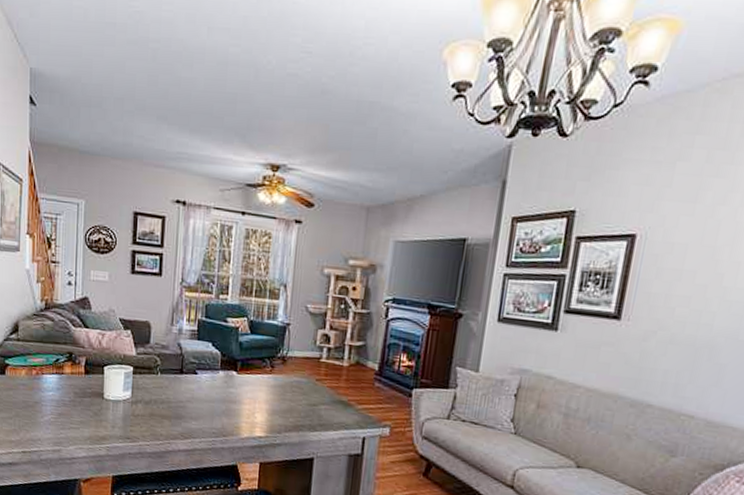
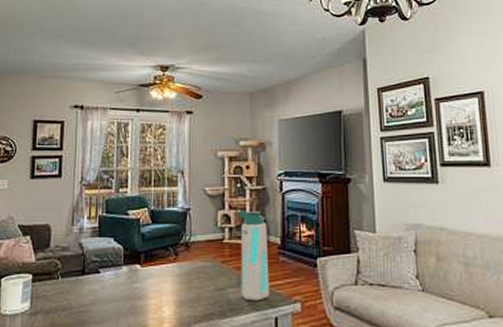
water bottle: none [332,330,367,421] -> present [237,209,270,301]

